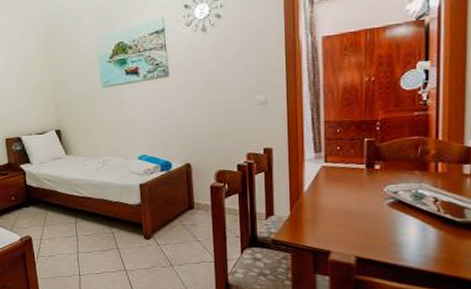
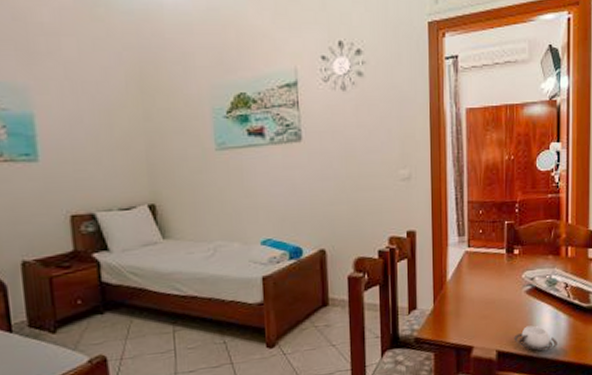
cup: none [374,236,425,261] -> present [514,325,557,351]

